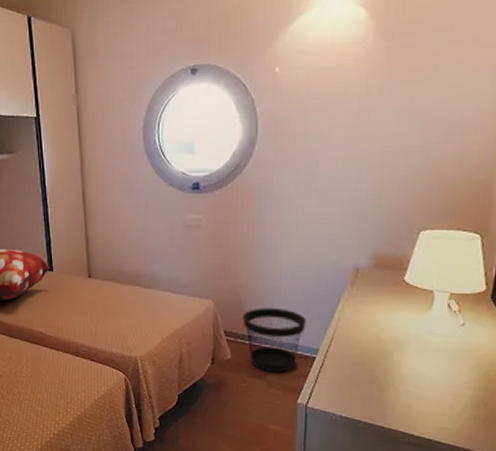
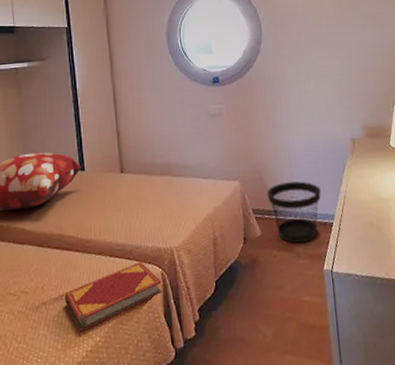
hardback book: none [35,365,125,417] -> present [65,262,162,333]

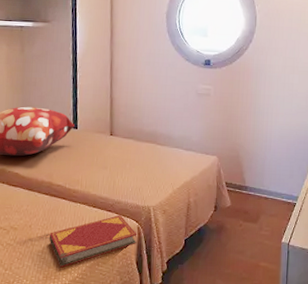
wastebasket: present [267,181,321,243] -> none [240,163,289,217]

